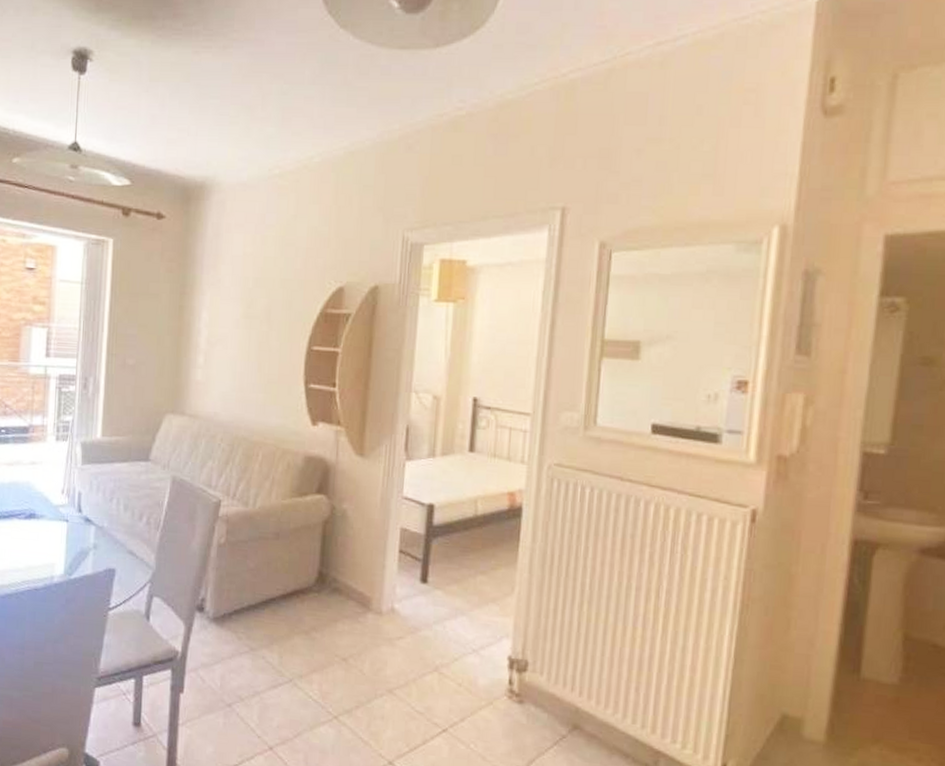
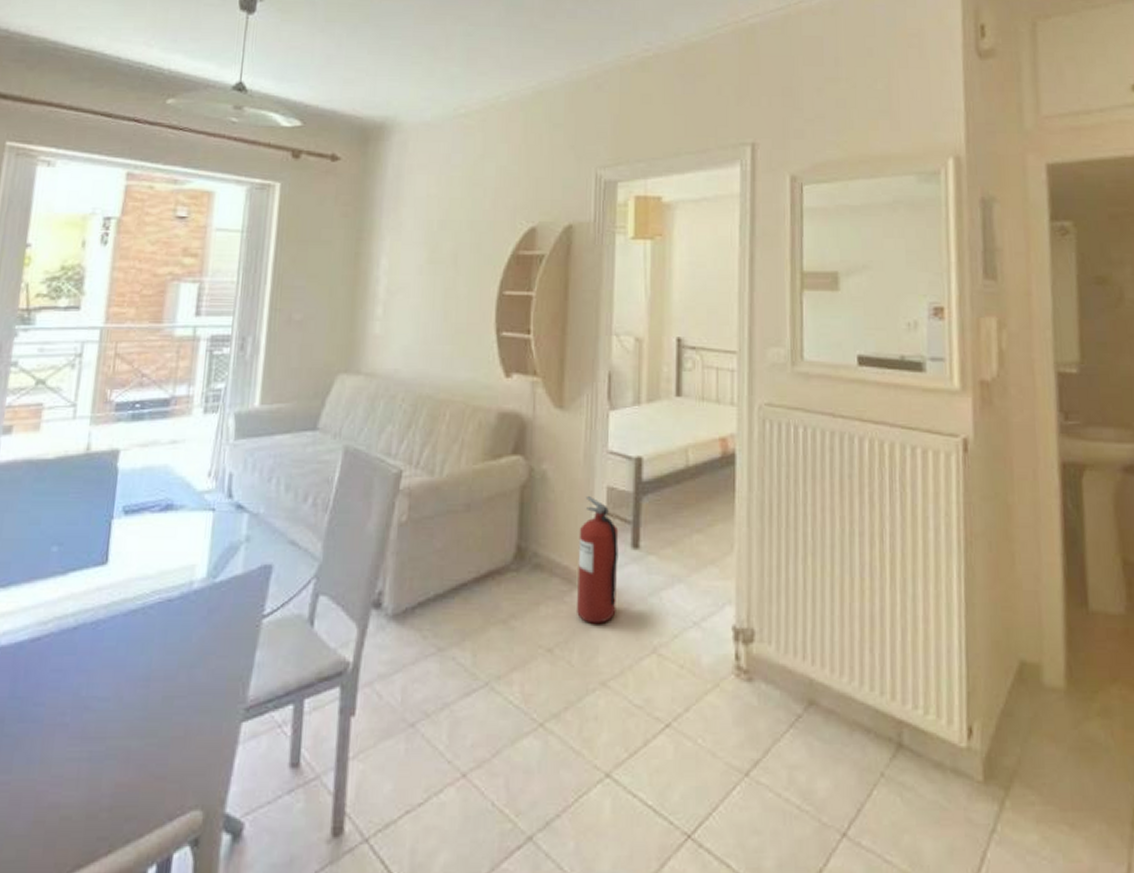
fire extinguisher: none [368,535,410,643] -> present [576,496,619,624]

